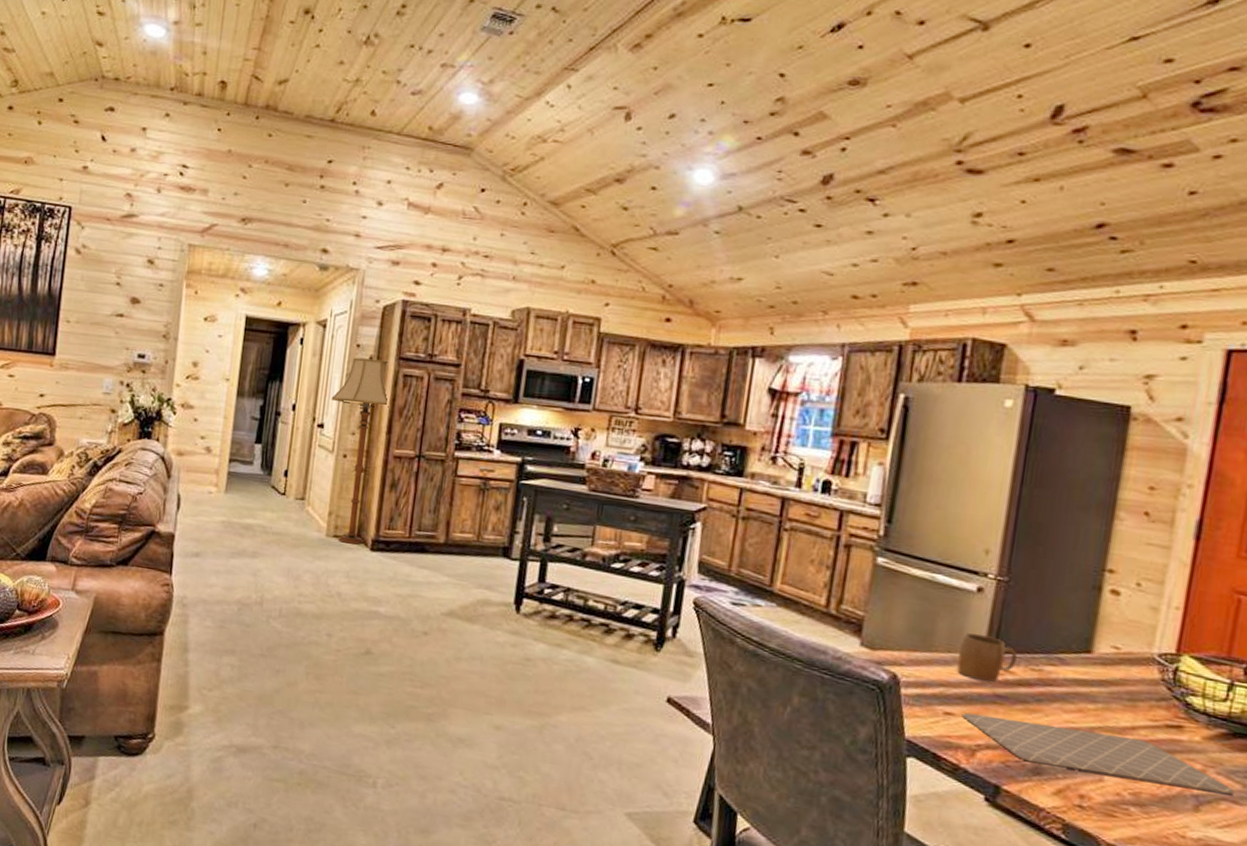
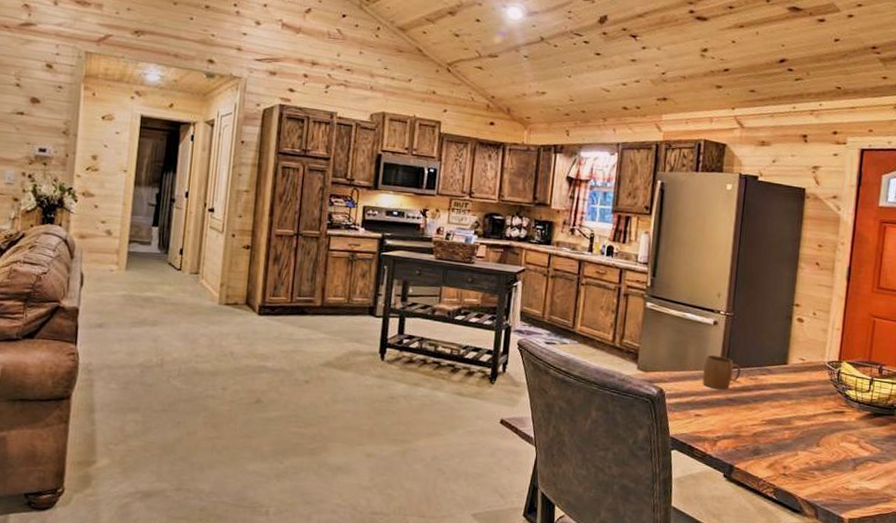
floor lamp: present [331,355,389,545] -> none [220,150,271,311]
placemat: present [962,712,1236,795] -> none [707,413,877,456]

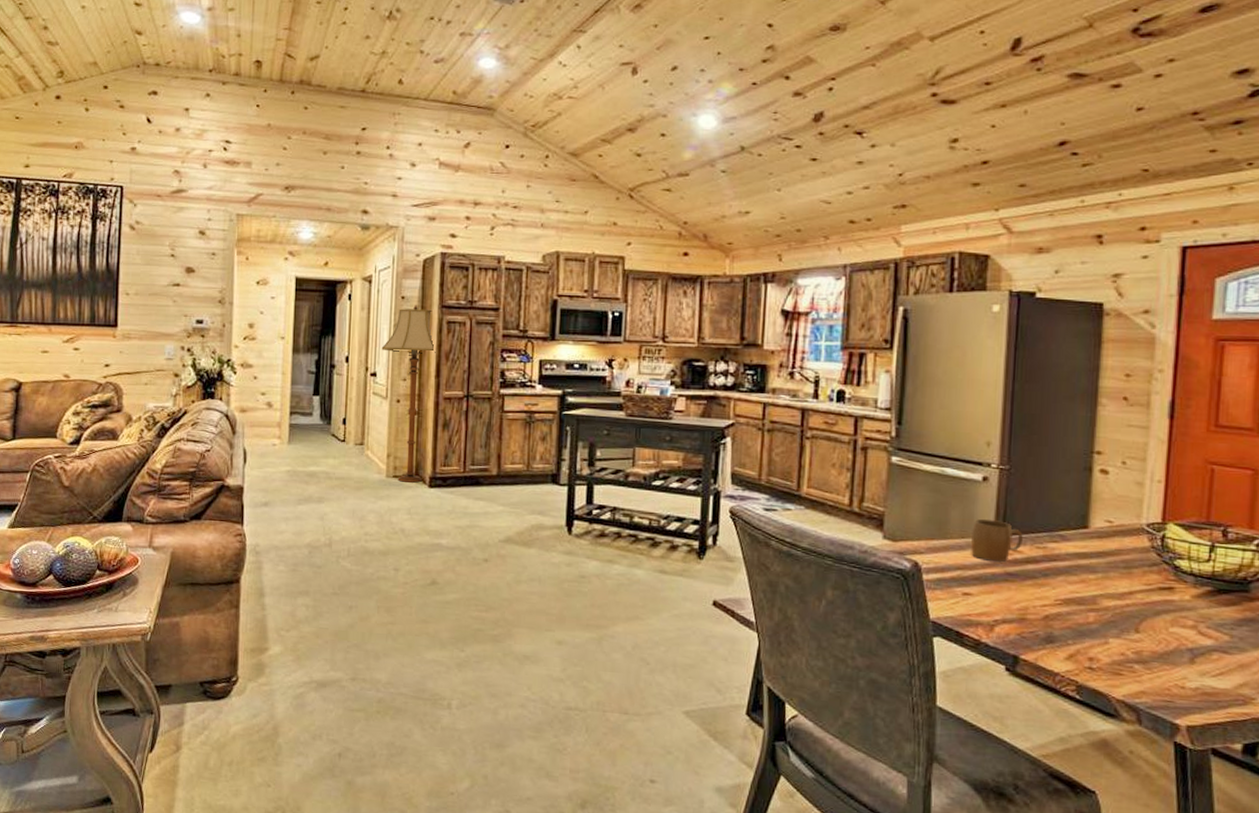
floor lamp: none [220,150,271,311] -> present [381,305,436,483]

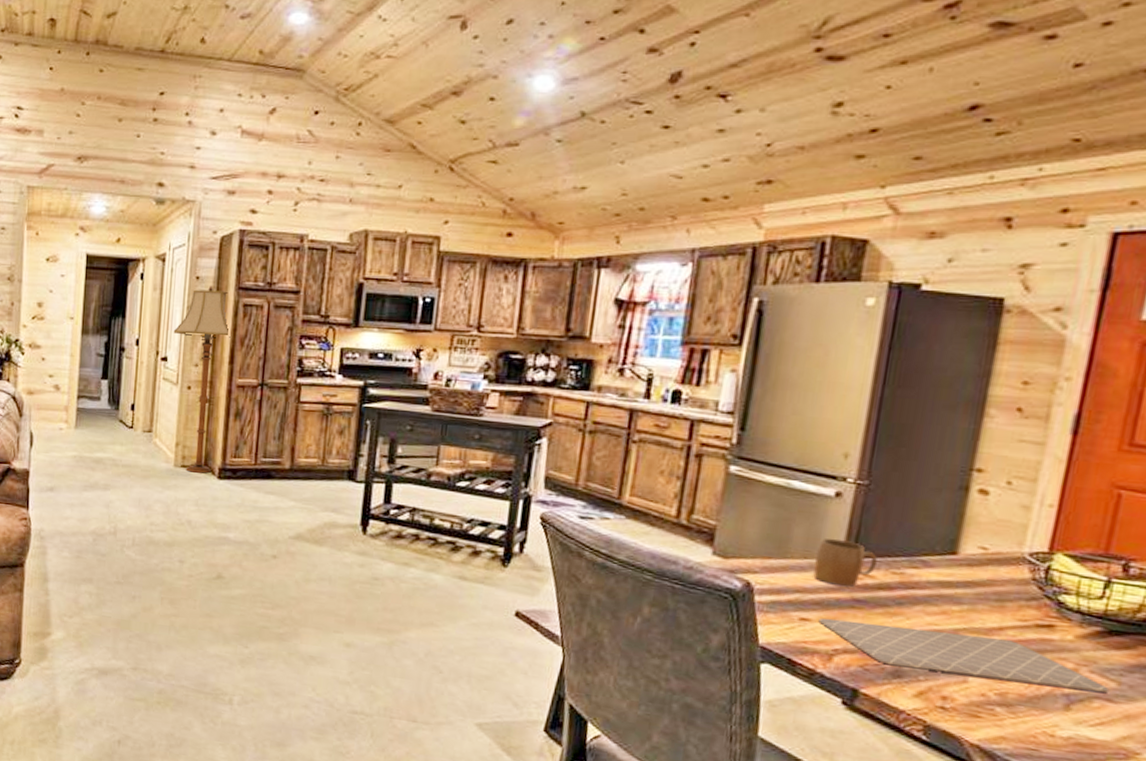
placemat: none [979,591,1225,645] -> present [818,618,1110,693]

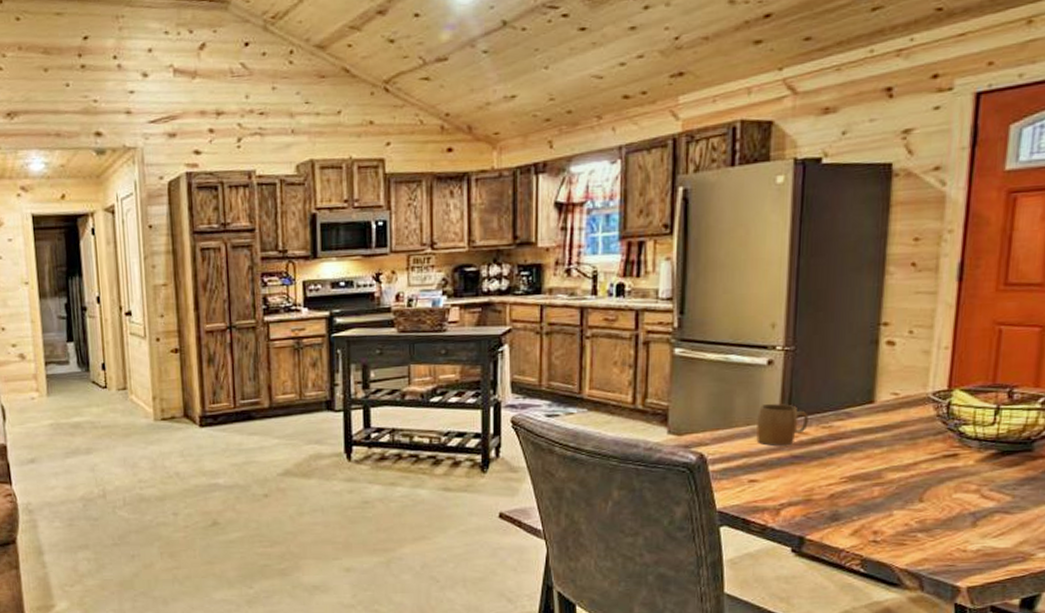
floor lamp: present [173,286,230,474] -> none [133,234,192,424]
placemat: present [818,618,1110,693] -> none [765,473,1007,511]

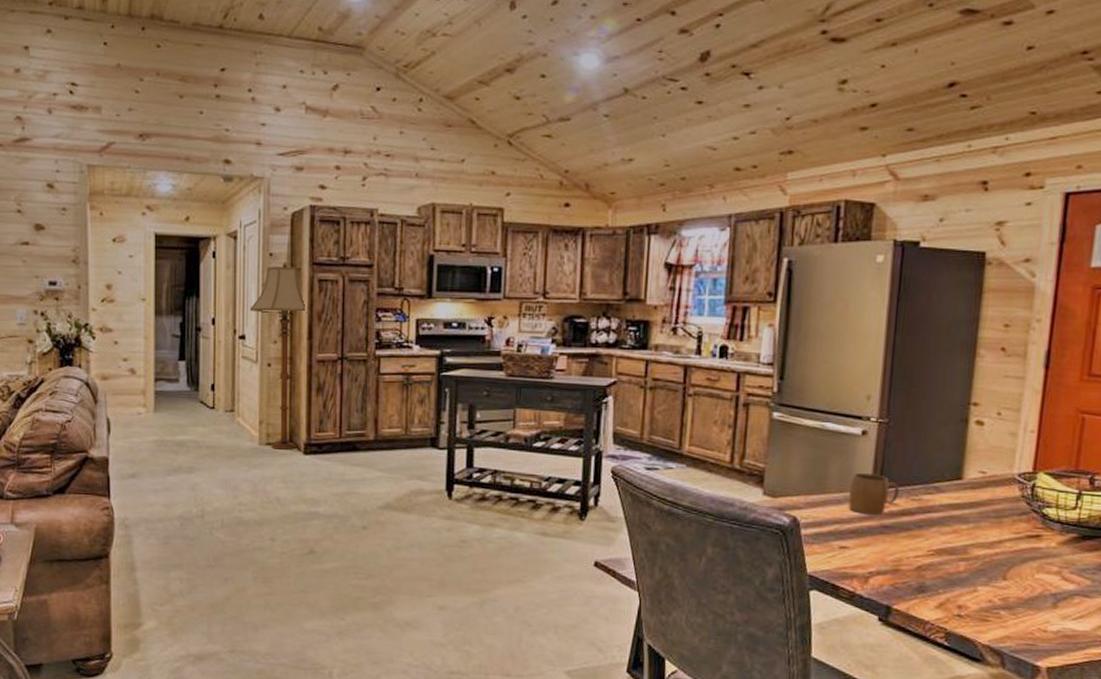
floor lamp: none [133,234,192,424] -> present [249,262,307,450]

